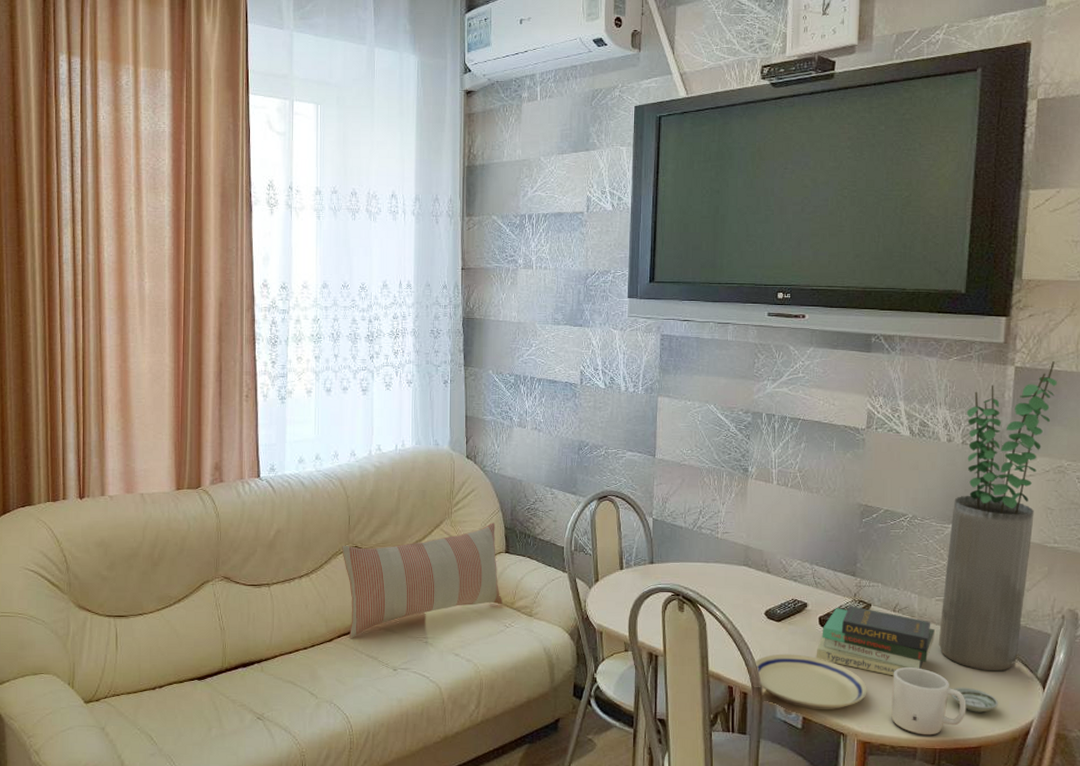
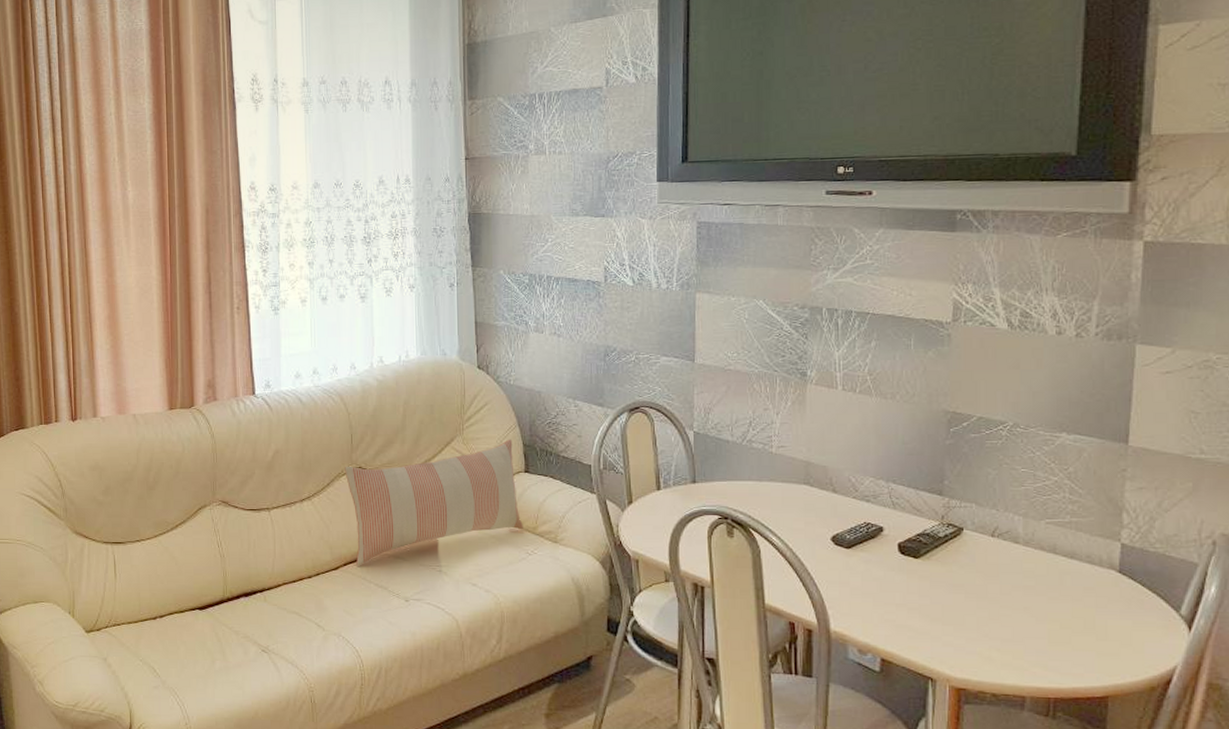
plate: present [755,653,867,710] -> none [821,585,961,651]
books: present [816,606,935,676] -> none [895,530,1045,612]
mug: present [891,667,967,736] -> none [991,602,1088,683]
vase: present [938,361,1058,672] -> none [1050,233,1202,608]
saucer: present [950,687,999,713] -> none [1067,626,1131,656]

